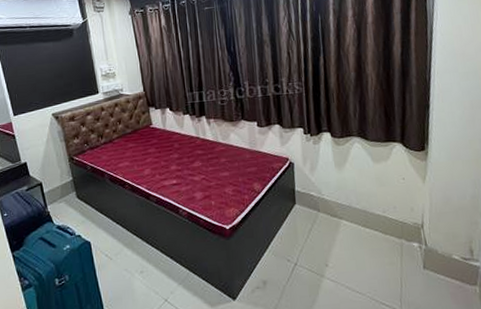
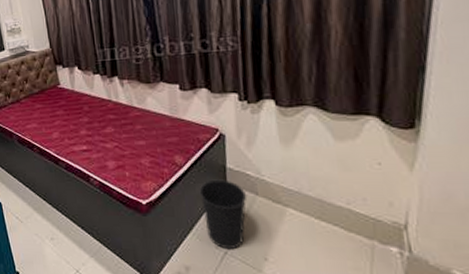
wastebasket: none [273,201,312,261] -> present [199,179,247,250]

